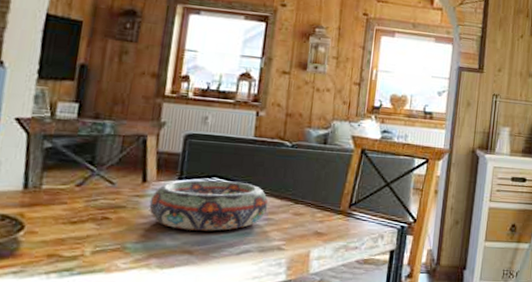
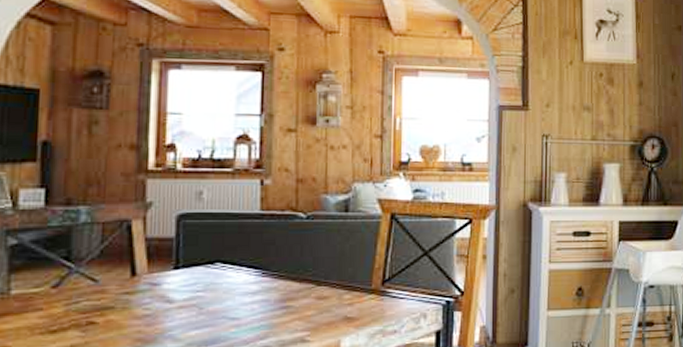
decorative bowl: present [149,179,269,231] -> none [142,265,285,329]

